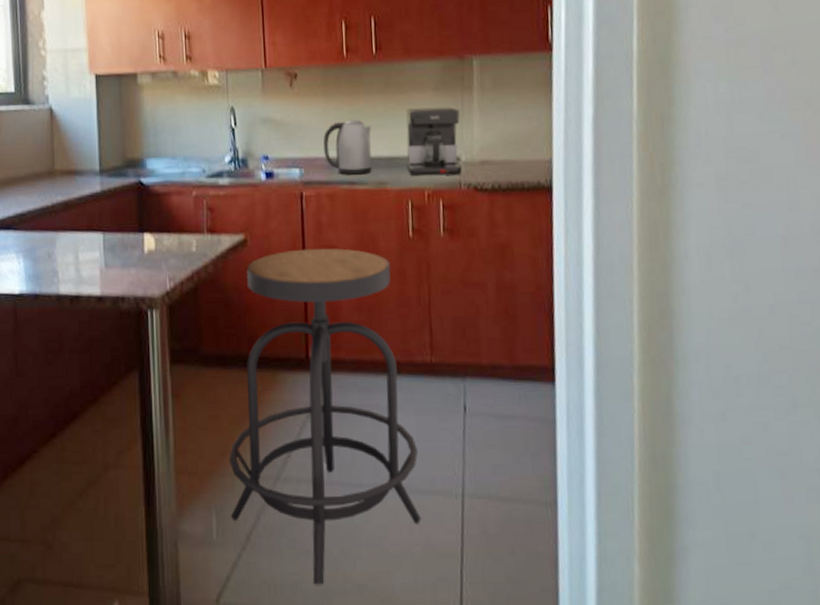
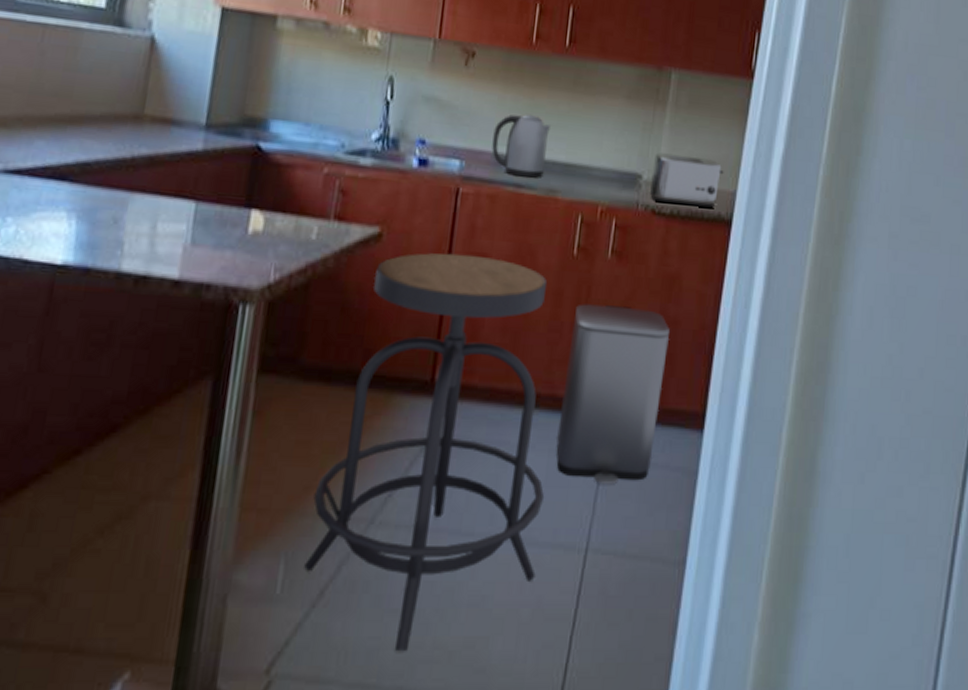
coffee maker: present [406,106,462,177] -> none [583,113,649,194]
pedal bin: none [419,277,511,437] -> present [555,304,671,485]
toaster: none [469,133,537,180] -> present [650,152,724,209]

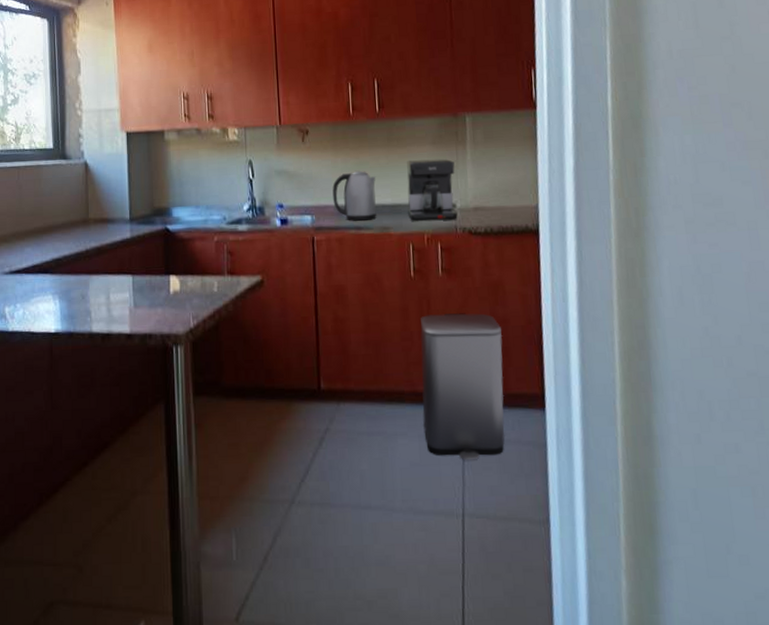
bar stool: present [304,253,548,652] -> none [248,287,425,603]
coffee maker: none [583,113,649,194] -> present [406,158,458,222]
toaster: present [650,152,724,209] -> none [463,182,525,225]

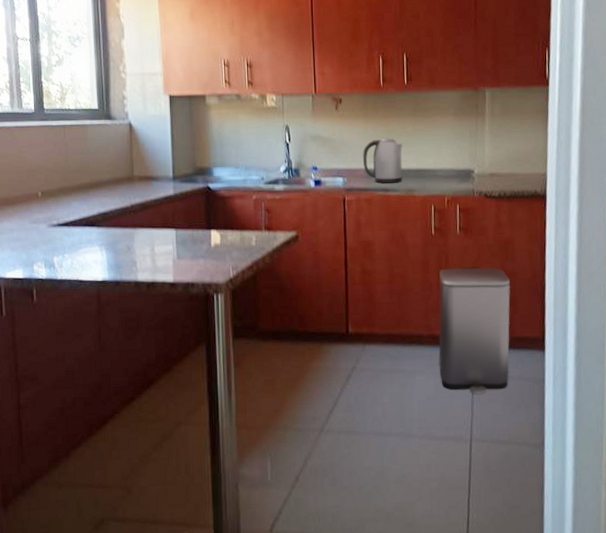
coffee maker: present [406,158,458,222] -> none [430,129,475,186]

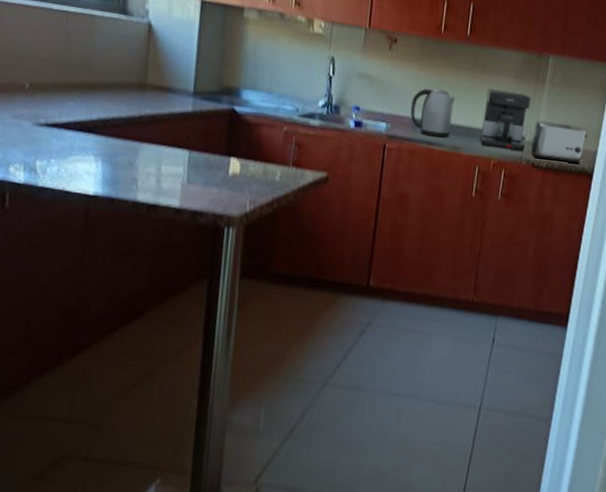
coffee maker: none [430,129,475,186] -> present [480,88,531,151]
pedal bin: present [438,267,511,394] -> none [458,233,544,363]
toaster: none [481,151,535,189] -> present [531,120,588,164]

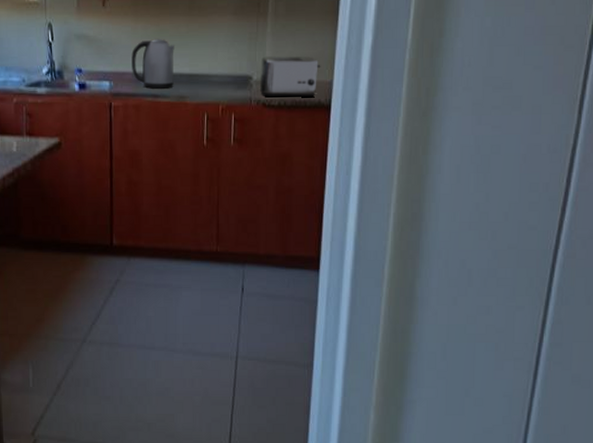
coffee maker: present [480,88,531,151] -> none [205,30,254,92]

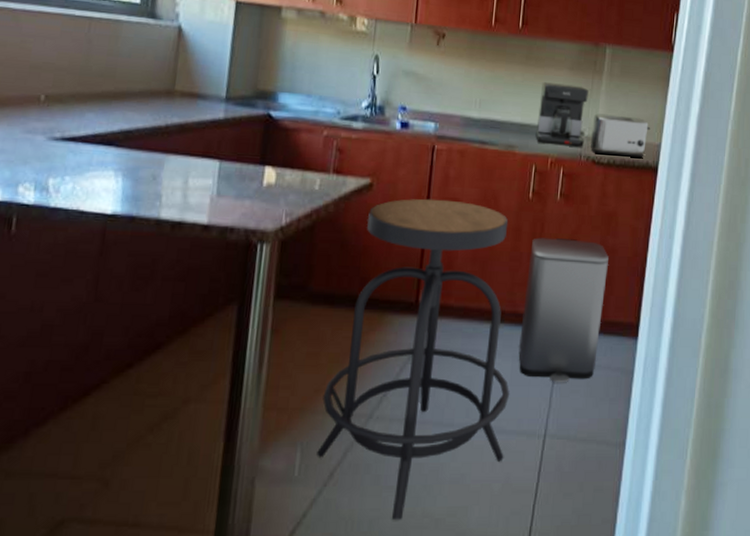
bar stool: none [44,152,202,423] -> present [317,198,510,521]
kettle: present [131,38,174,89] -> none [460,83,508,136]
coffee maker: none [205,30,254,92] -> present [535,82,589,147]
pedal bin: none [206,181,287,312] -> present [518,237,610,383]

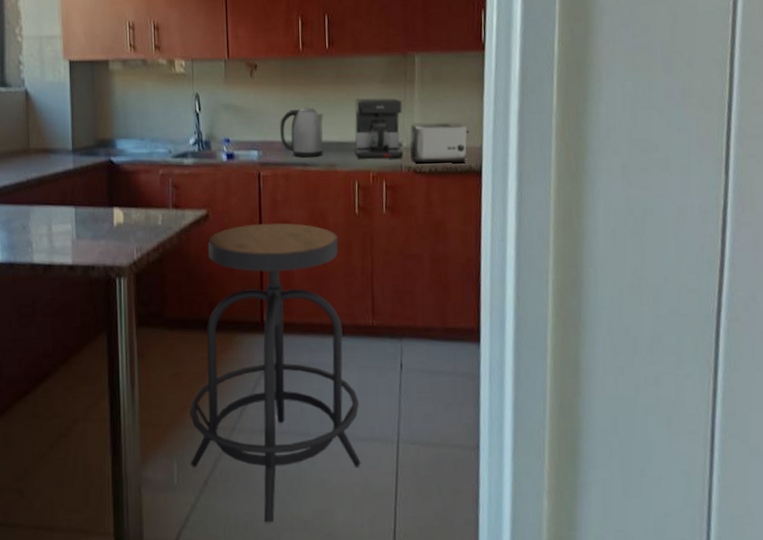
kettle: none [460,83,508,136] -> present [280,107,323,157]
pedal bin: present [518,237,610,383] -> none [362,250,443,391]

